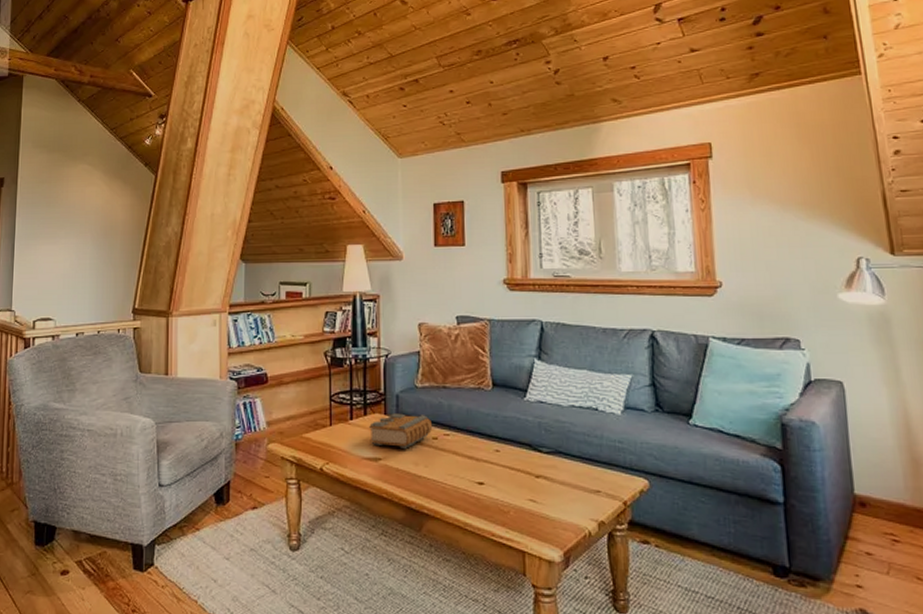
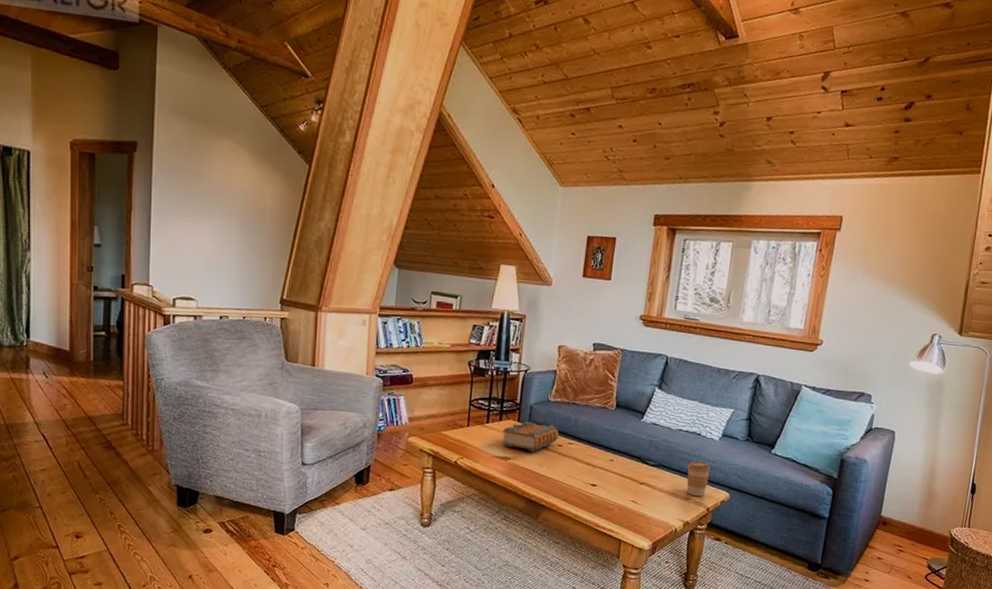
coffee cup: none [588,442,619,488] -> present [686,461,711,497]

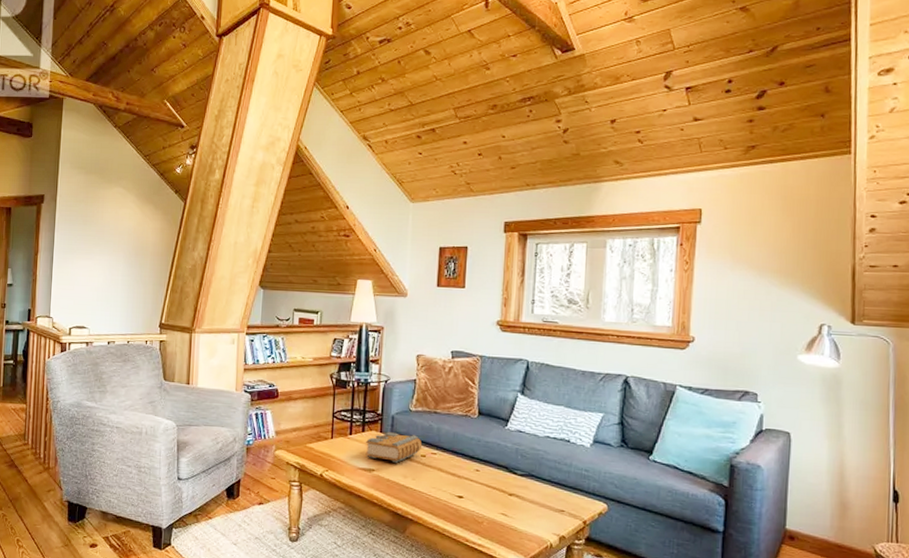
coffee cup: present [686,461,711,497] -> none [557,469,584,509]

